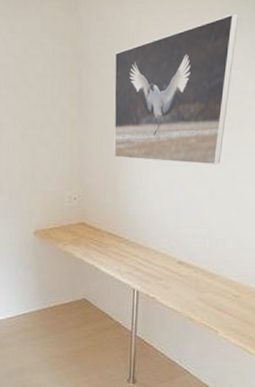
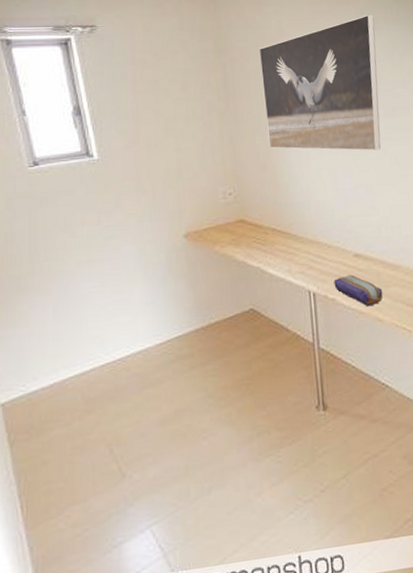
pencil case: none [156,279,198,307] -> present [333,274,383,307]

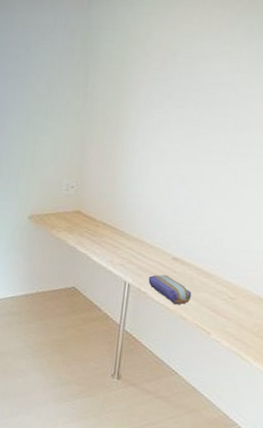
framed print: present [258,14,381,151] -> none [115,20,249,164]

